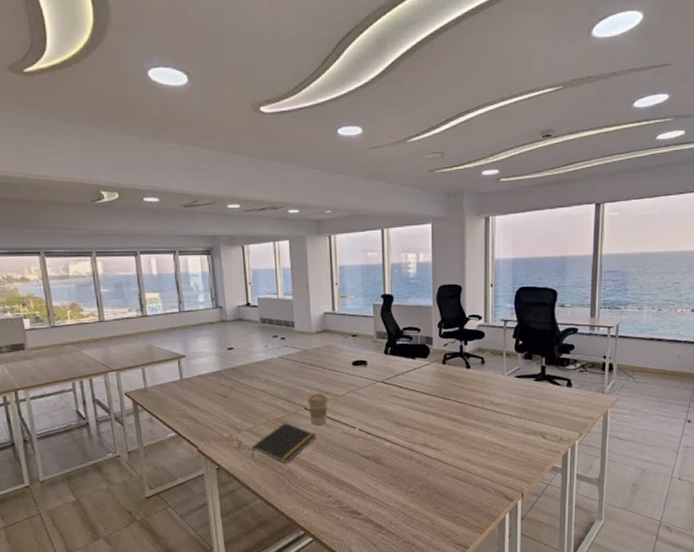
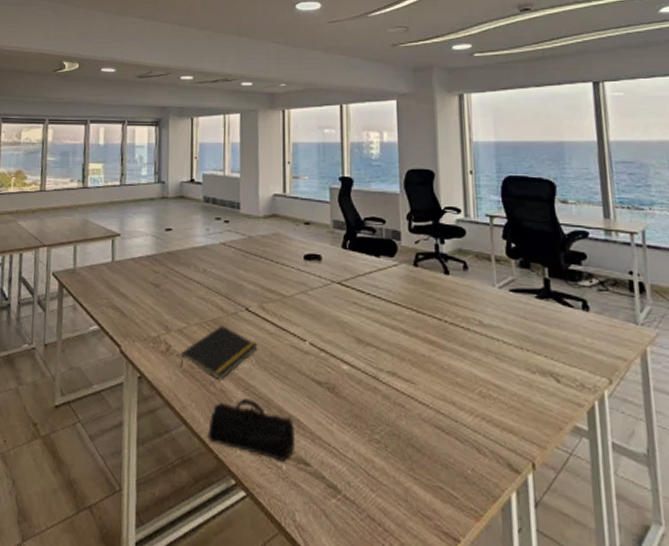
pencil case: none [279,474,350,514] -> present [208,398,296,462]
coffee cup: present [308,393,329,425] -> none [250,291,274,333]

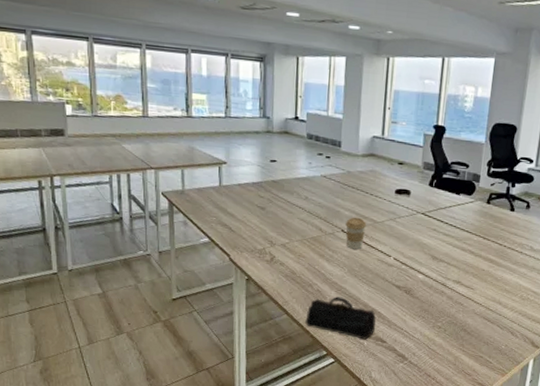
notepad: present [180,326,258,381] -> none [283,243,351,284]
coffee cup: none [250,291,274,333] -> present [346,217,367,250]

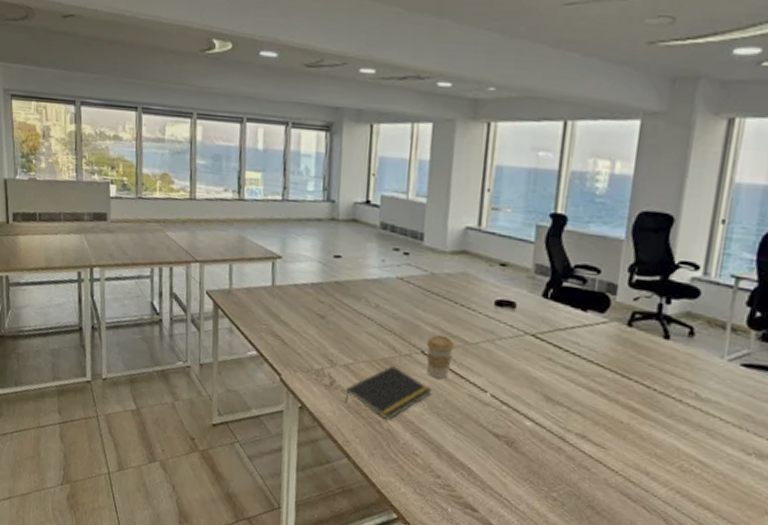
notepad: none [283,243,351,284] -> present [344,366,432,421]
pencil case: present [305,297,376,340] -> none [371,441,465,505]

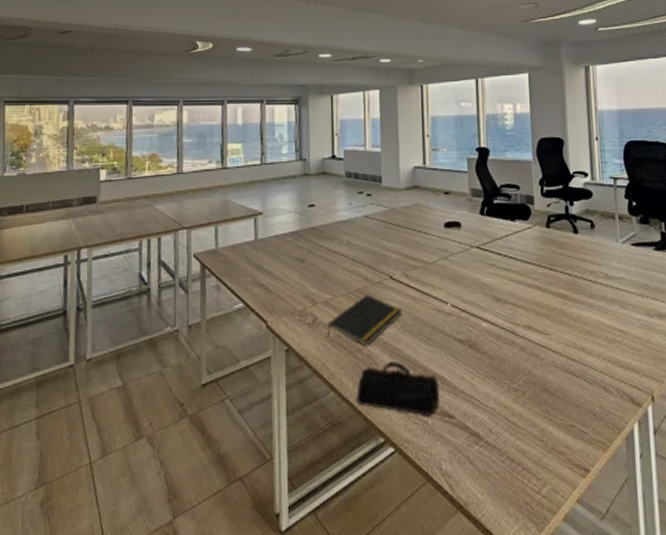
pencil case: none [371,441,465,505] -> present [356,361,440,416]
coffee cup: present [427,334,455,379] -> none [394,259,417,299]

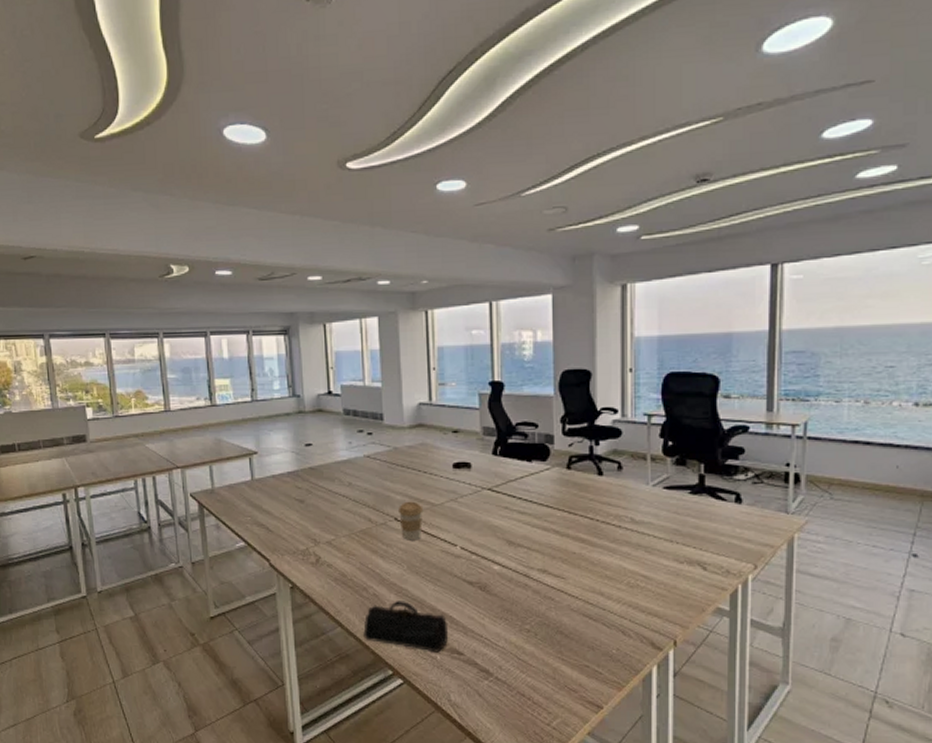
notepad: present [327,295,402,347] -> none [331,536,409,586]
coffee cup: none [394,259,417,299] -> present [399,501,424,540]

